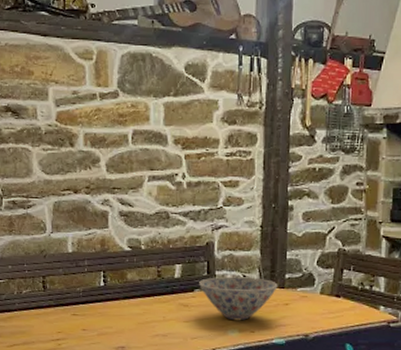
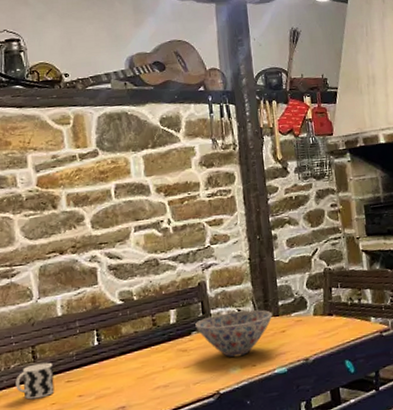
cup: none [26,293,61,325] -> present [16,362,55,400]

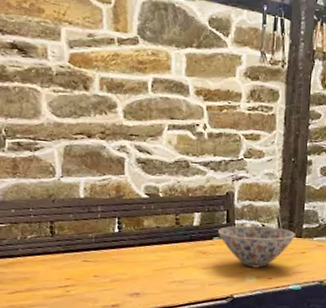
cup: present [16,362,55,400] -> none [31,238,71,272]

